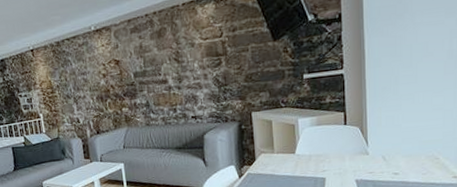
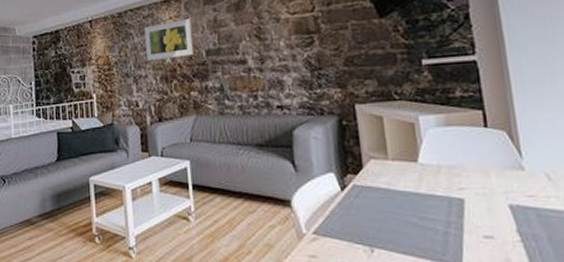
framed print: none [80,46,123,84] -> present [143,19,193,61]

